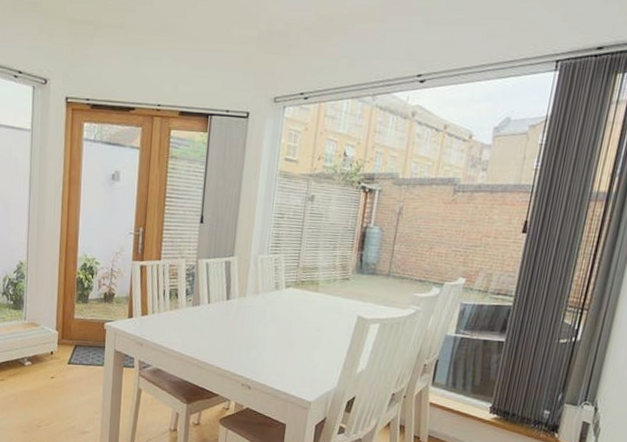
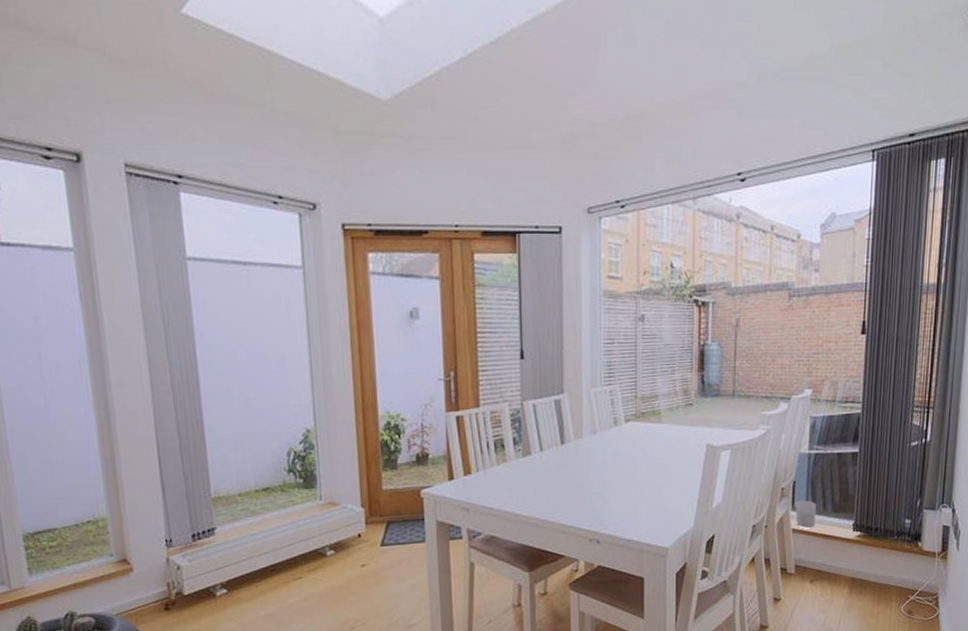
candle holder: none [434,378,457,404] -> present [795,501,816,528]

